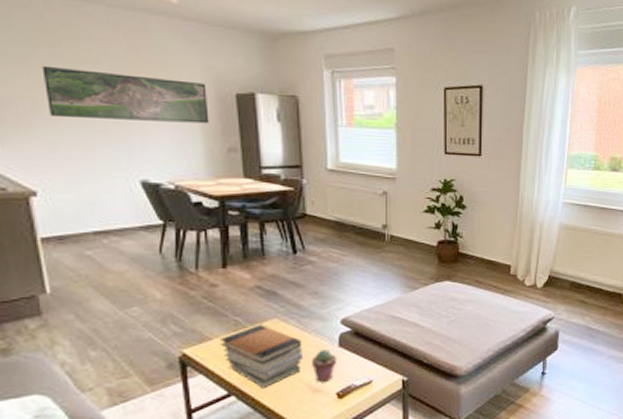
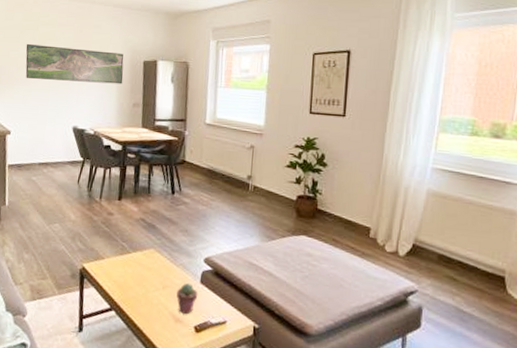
book stack: present [219,324,303,389] -> none [109,252,171,310]

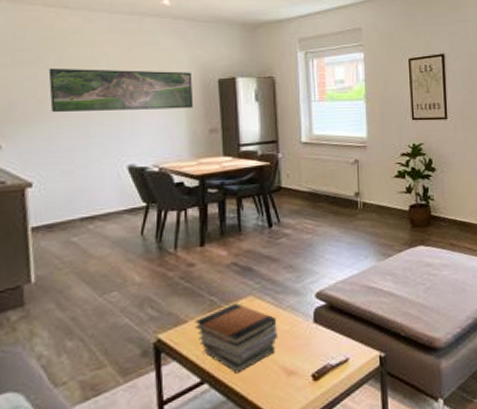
book stack: none [109,252,171,310] -> present [194,303,277,374]
potted succulent: present [176,282,198,314] -> none [287,325,313,363]

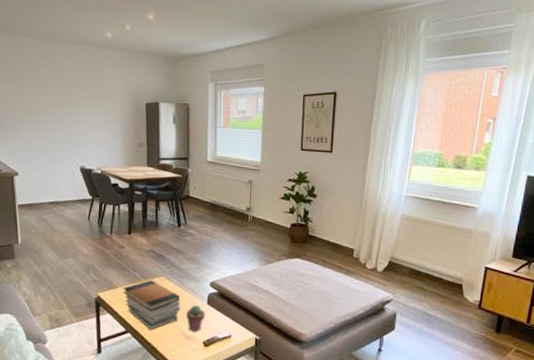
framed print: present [48,68,194,112] -> none [27,86,127,126]
potted succulent: none [287,325,313,363] -> present [186,304,206,331]

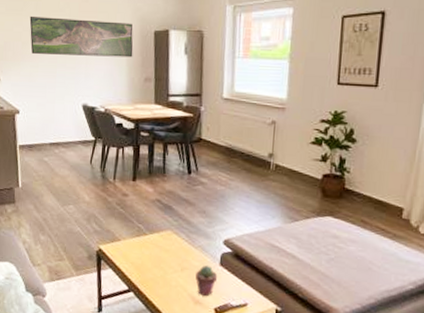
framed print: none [27,86,127,126] -> present [29,15,133,58]
book stack: present [122,280,180,331] -> none [125,233,189,291]

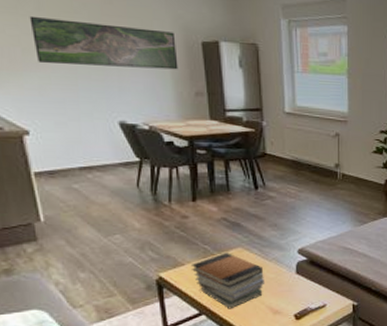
book stack: none [125,233,189,291] -> present [190,253,264,309]
potted succulent: present [195,265,218,296] -> none [272,275,295,305]

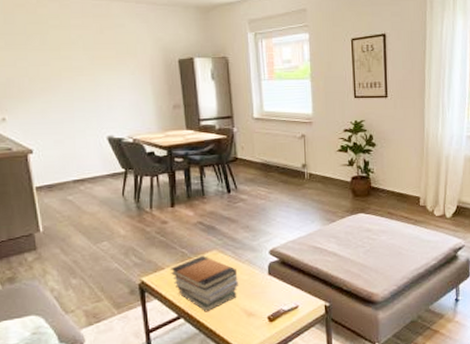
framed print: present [29,15,178,70] -> none [36,49,159,89]

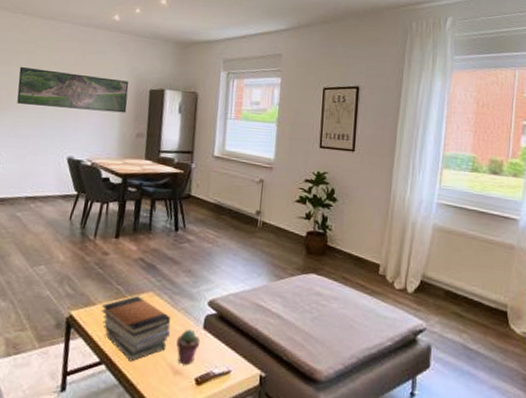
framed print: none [36,49,159,89] -> present [17,66,129,113]
potted succulent: none [246,276,268,307] -> present [176,329,201,364]

